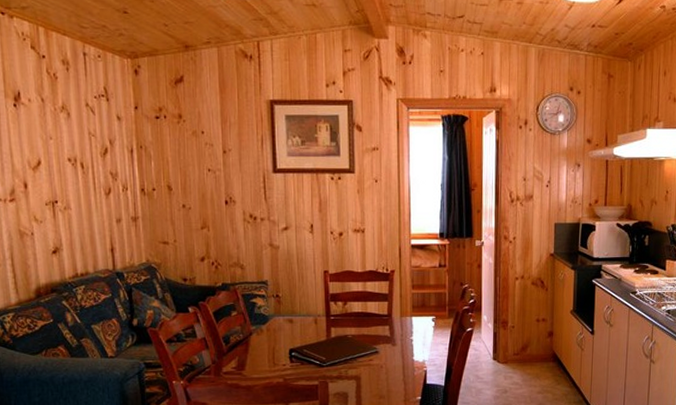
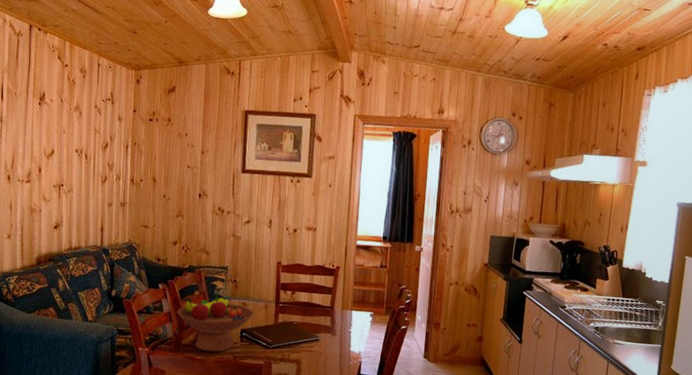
fruit bowl: none [213,316,303,378] -> present [177,297,255,352]

